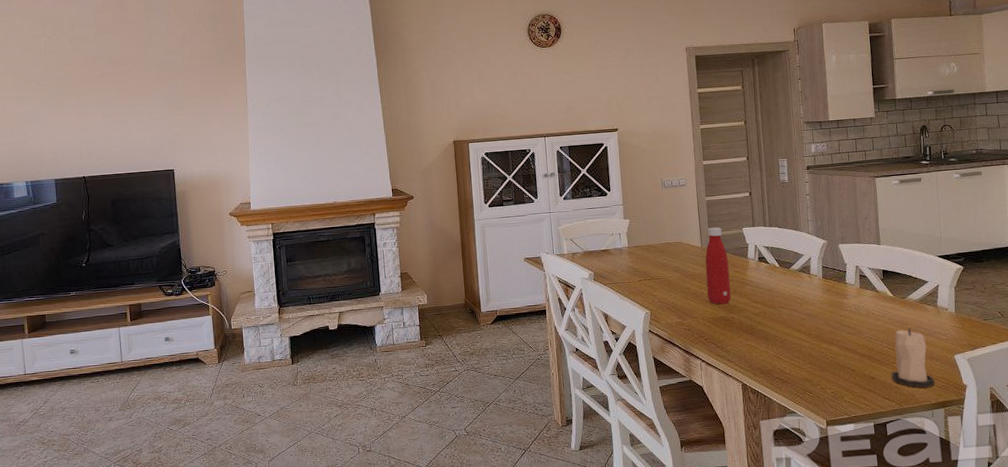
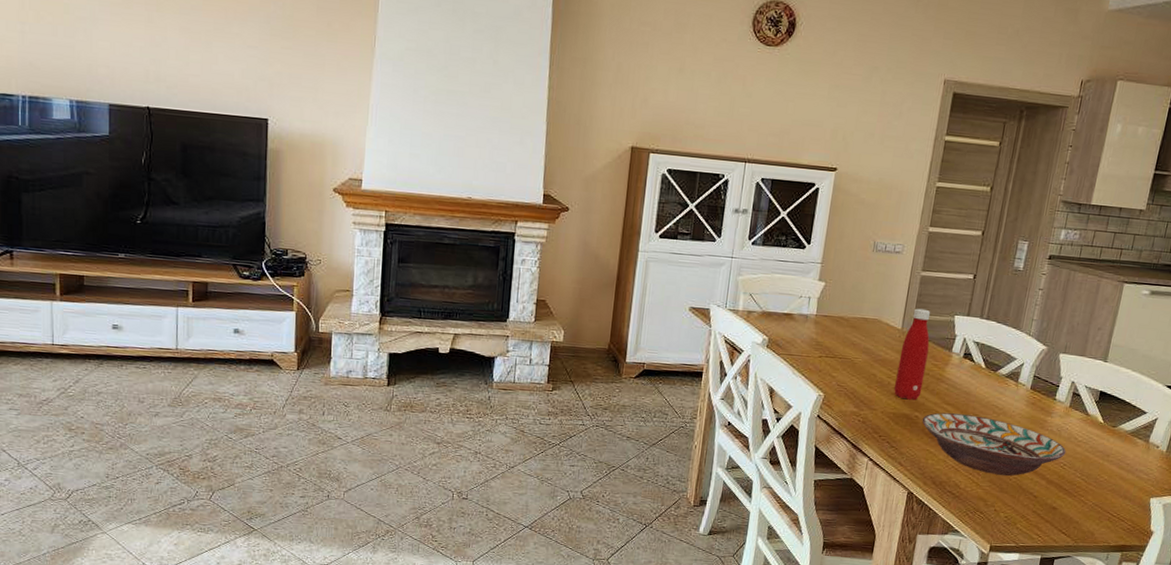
decorative bowl: none [738,308,869,357] -> present [922,412,1066,476]
candle: present [891,327,935,388] -> none [1075,460,1125,528]

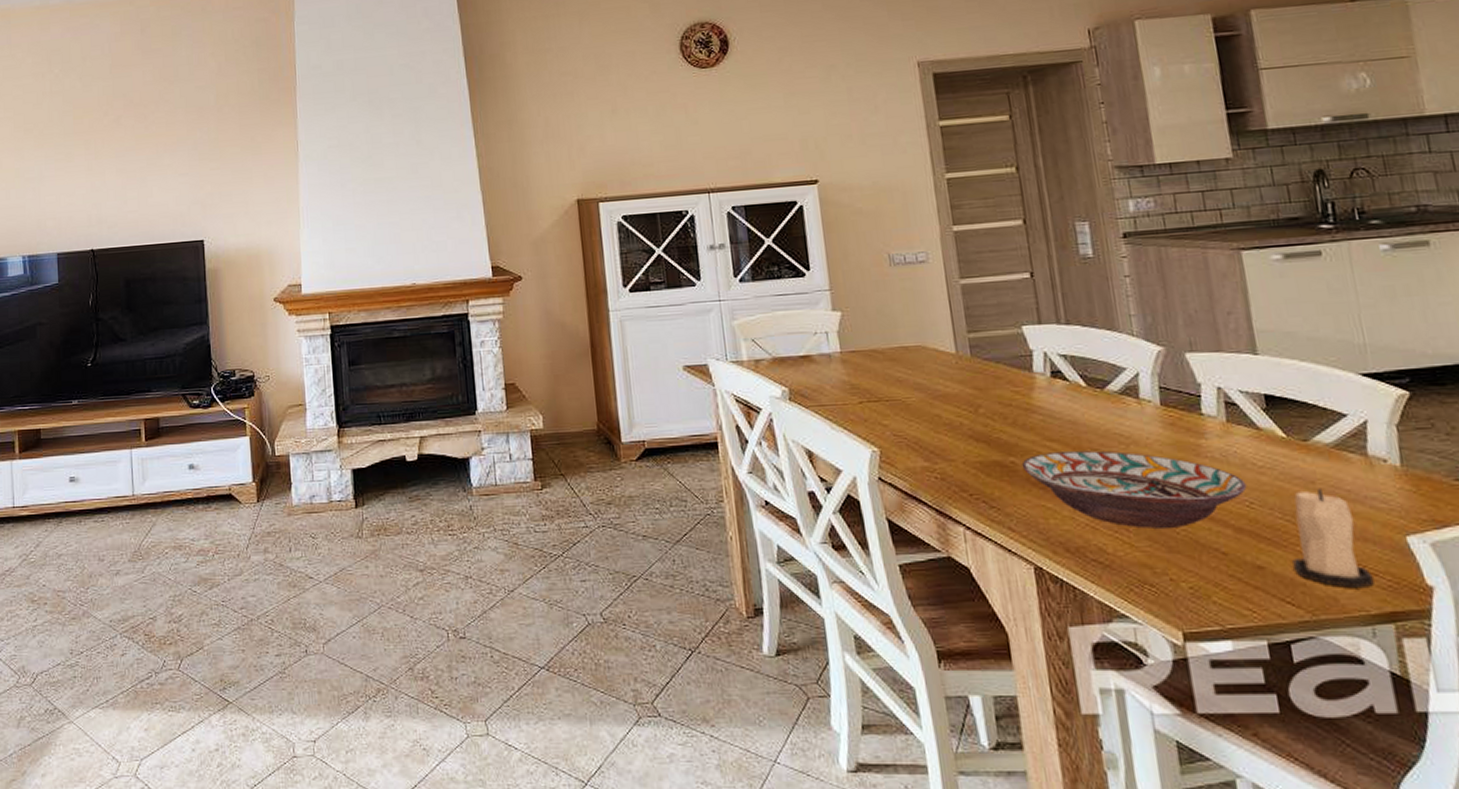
bottle: present [894,308,931,400] -> none [963,324,1010,442]
candle: none [1075,460,1125,528] -> present [1292,488,1375,588]

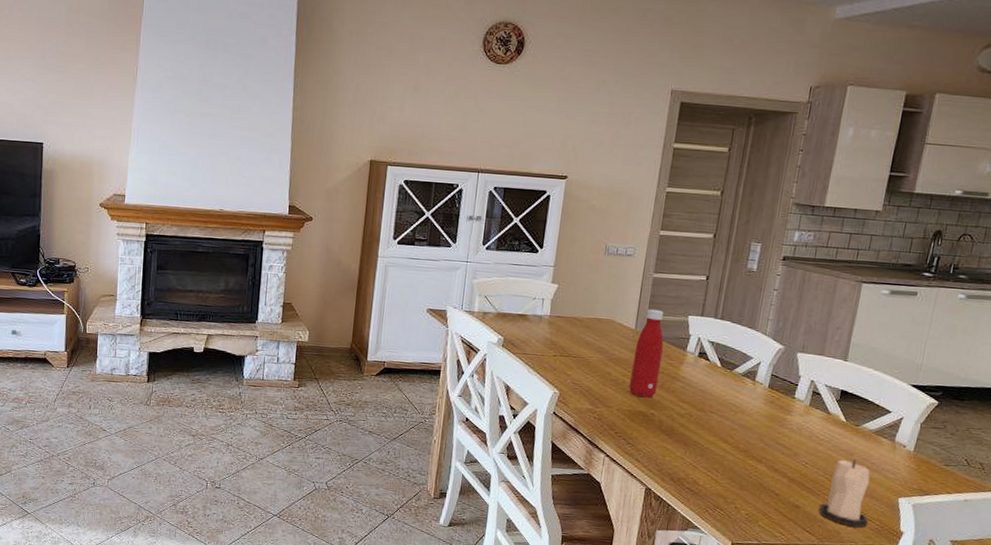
bottle: none [963,324,1010,442] -> present [629,309,664,398]
decorative bowl: present [1021,450,1247,530] -> none [658,410,808,474]

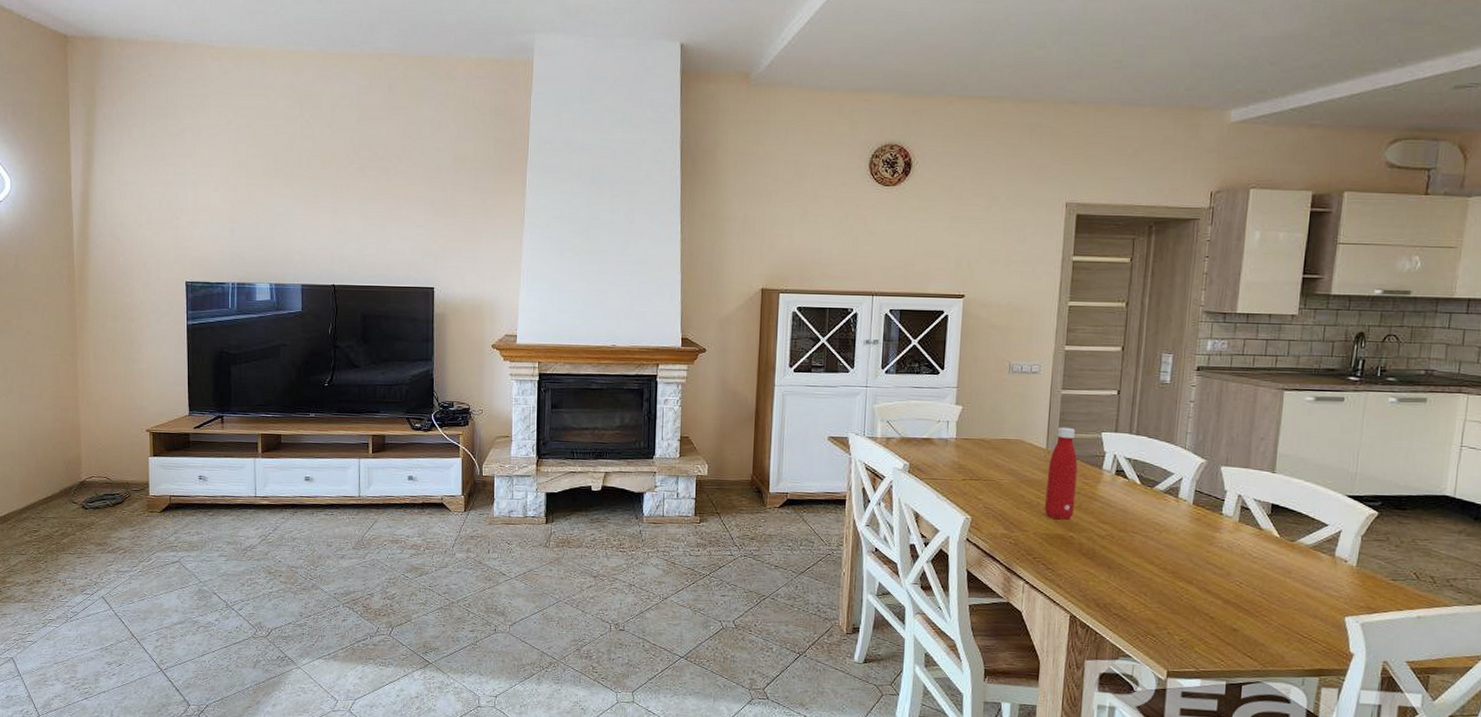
candle: present [819,459,870,527] -> none [1259,576,1314,650]

